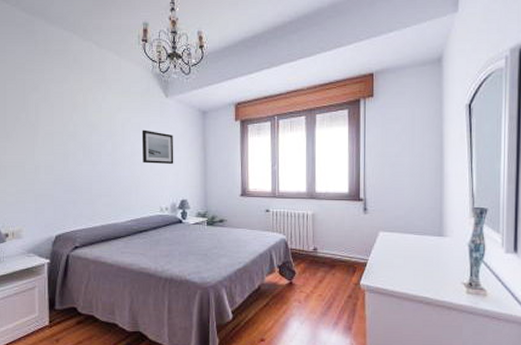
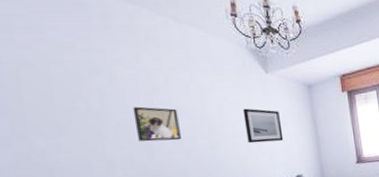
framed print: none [57,121,90,154] -> present [132,106,181,142]

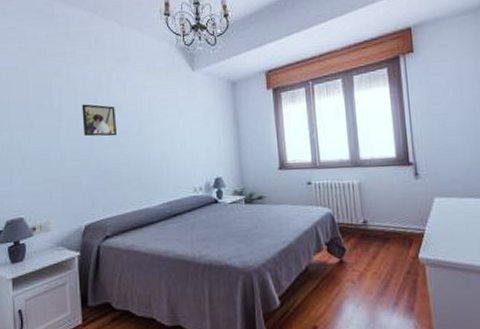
wall art: present [242,108,284,144] -> none [169,106,205,142]

